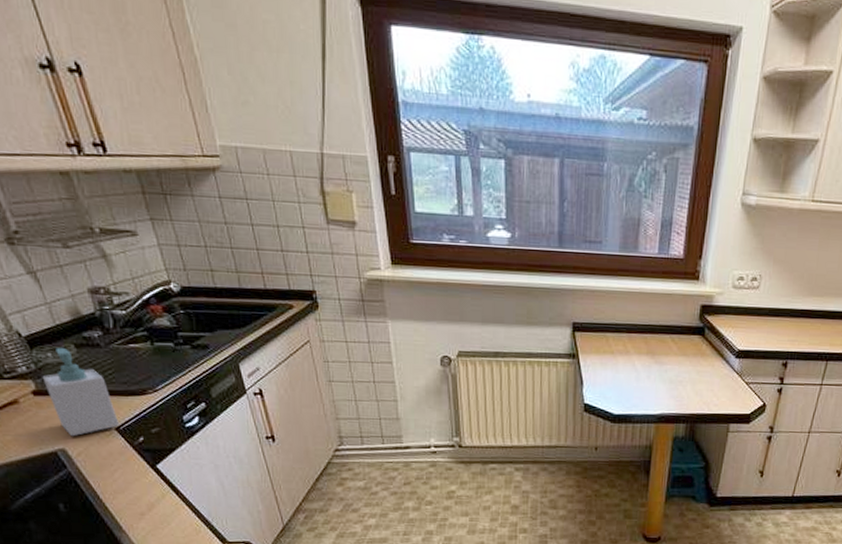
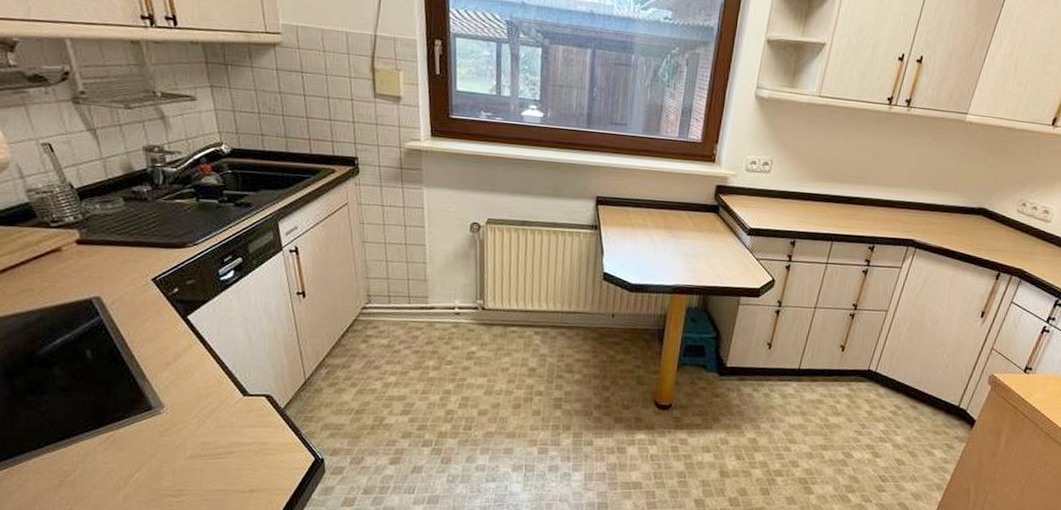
soap bottle: present [42,347,119,437] -> none [88,199,156,286]

